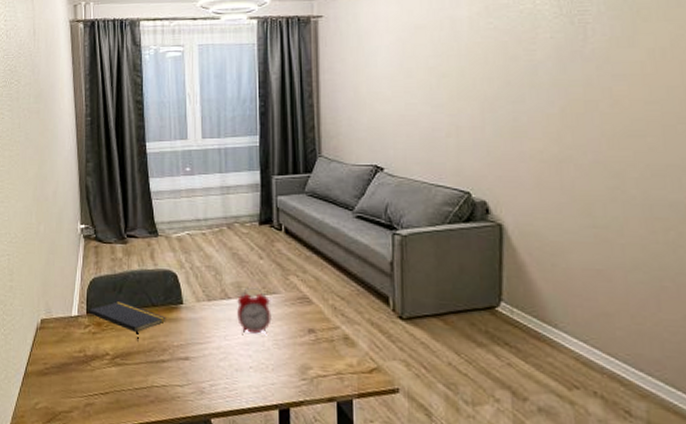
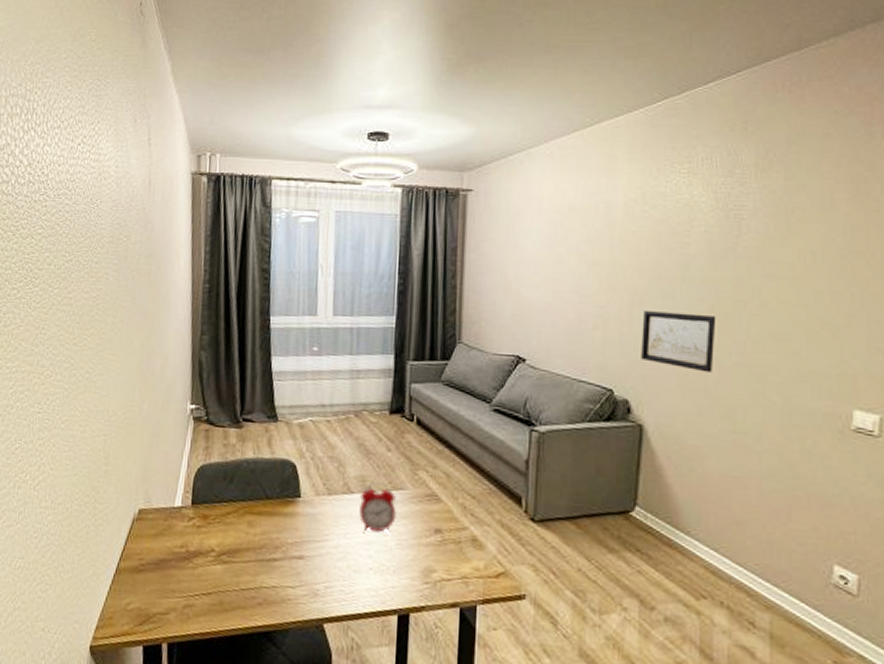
notepad: present [89,301,166,342] -> none [194,492,281,537]
wall art: none [494,116,569,171] -> present [641,311,716,373]

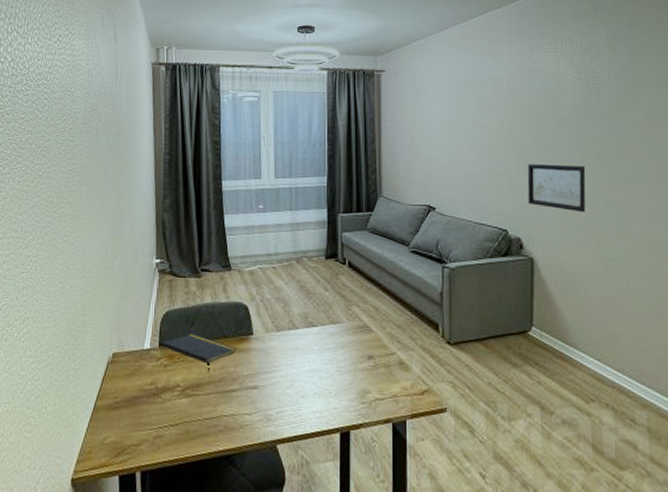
notepad: none [194,492,281,537] -> present [161,334,237,372]
alarm clock: present [359,481,397,532] -> none [304,317,335,361]

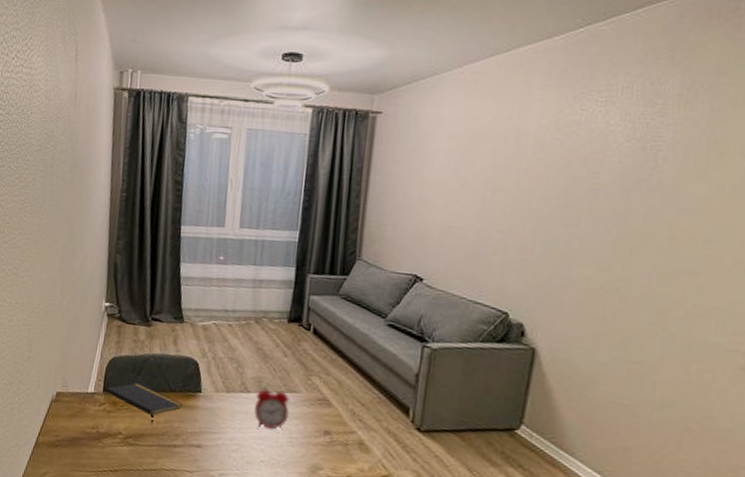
alarm clock: none [304,317,335,361] -> present [254,383,289,430]
wall art: present [527,164,586,212] -> none [540,238,622,303]

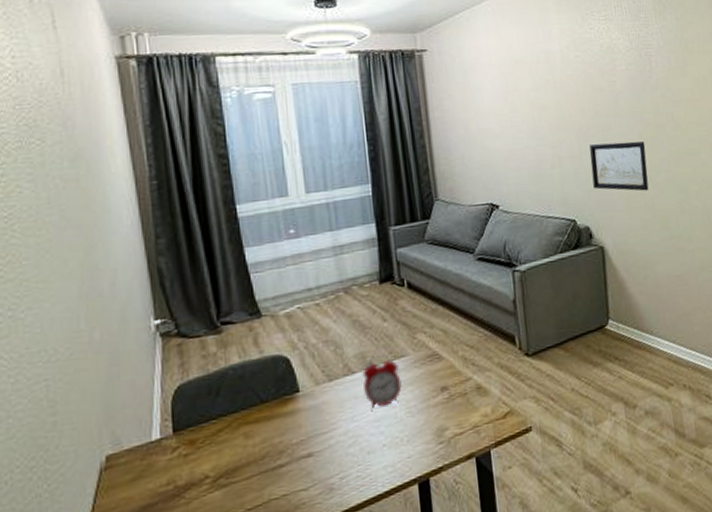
notepad: present [105,383,183,425] -> none [176,406,281,451]
wall art: none [540,238,622,303] -> present [589,141,649,191]

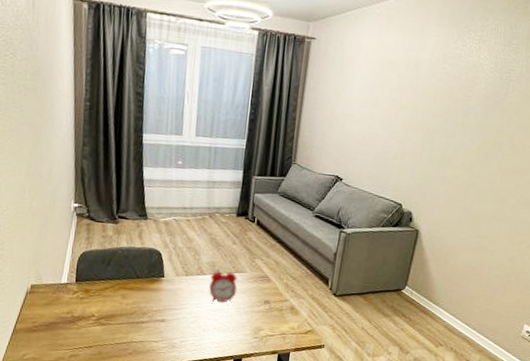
wall art: present [589,141,649,191] -> none [425,147,481,195]

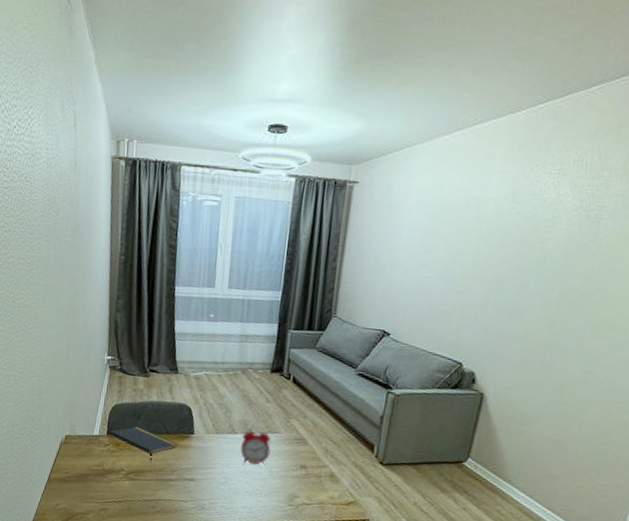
notepad: none [78,272,149,306] -> present [109,426,178,462]

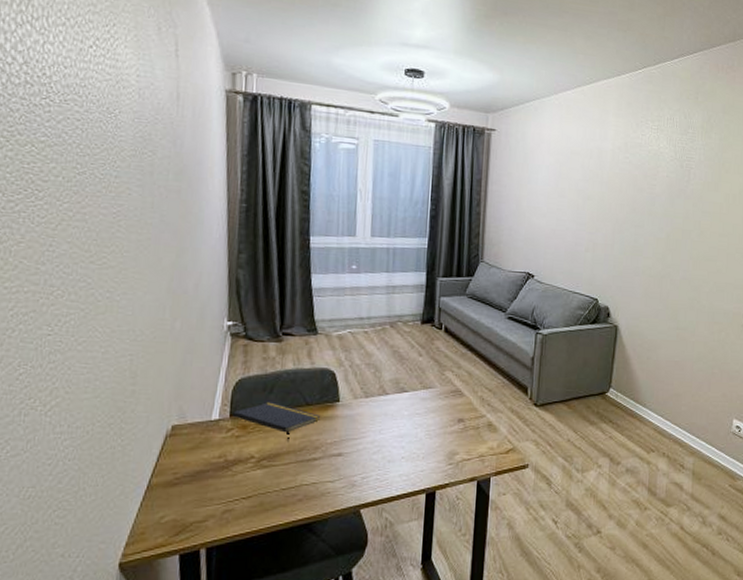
alarm clock: present [240,425,271,465] -> none [393,383,426,426]

